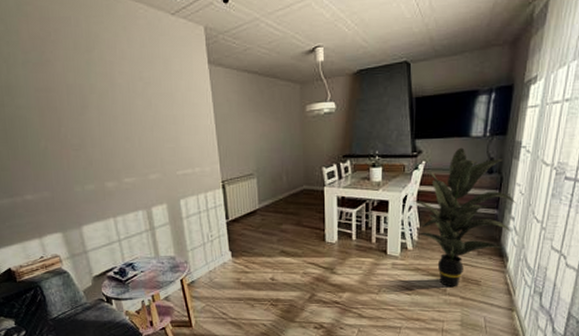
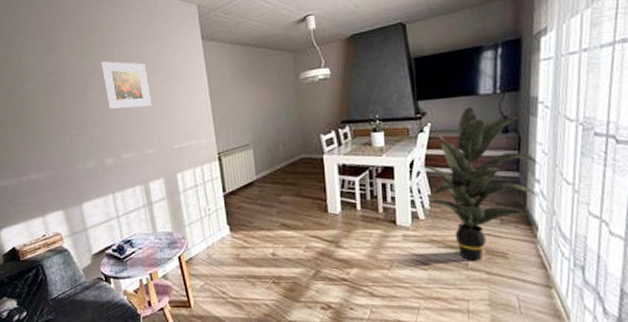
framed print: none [99,80,155,132] -> present [100,61,152,109]

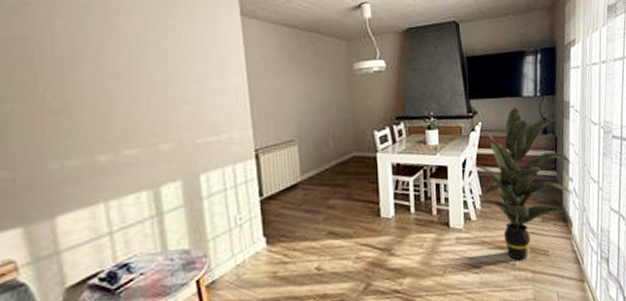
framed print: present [100,61,152,109] -> none [97,30,170,91]

